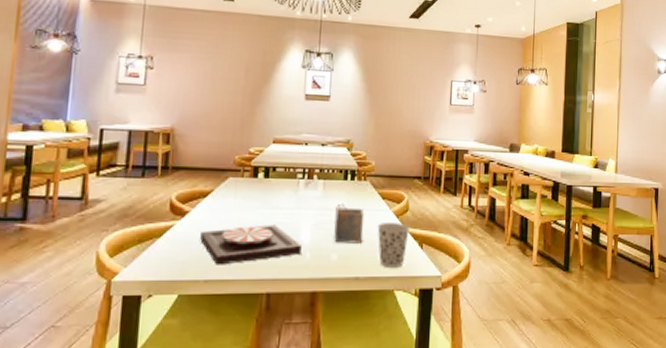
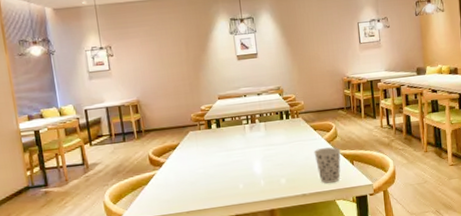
plate: present [200,225,302,265] -> none [176,163,257,200]
napkin holder: present [333,203,365,243] -> none [277,138,304,170]

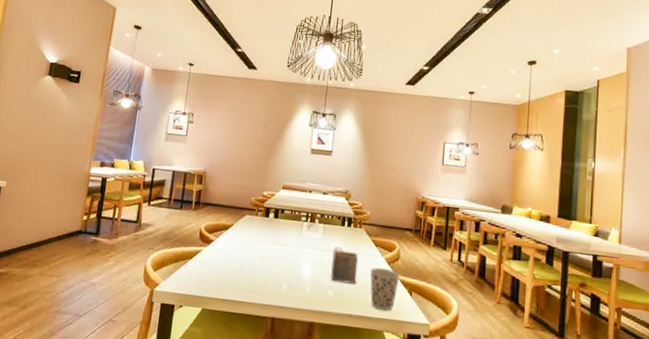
napkin holder: none [277,138,304,170] -> present [331,246,359,284]

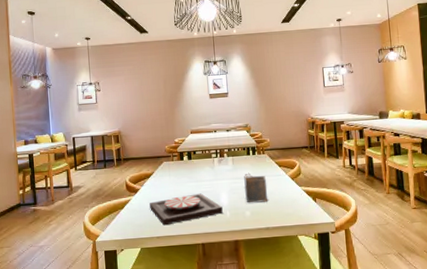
plate: none [221,257,303,289] -> present [150,193,223,226]
cup: present [370,268,400,311] -> none [278,184,304,219]

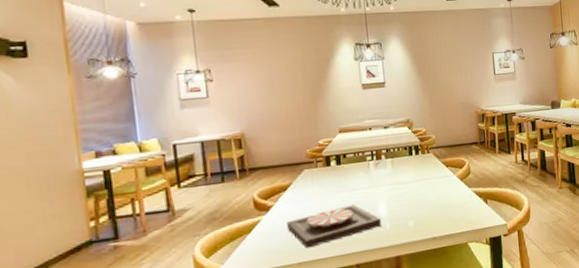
napkin holder: present [244,173,268,203] -> none [406,176,435,211]

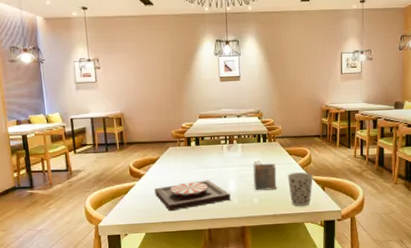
napkin holder: none [406,176,435,211] -> present [252,160,277,191]
cup: none [445,185,474,225] -> present [287,172,313,206]

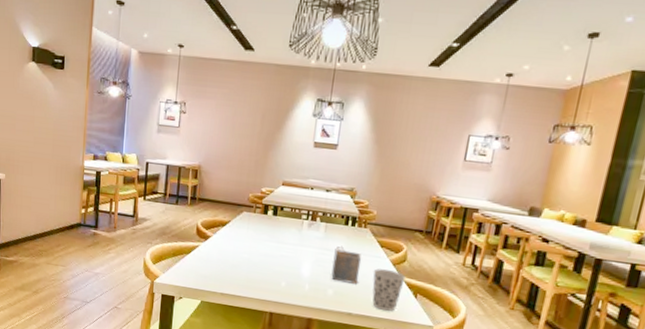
plate: present [155,180,230,211] -> none [219,253,302,285]

